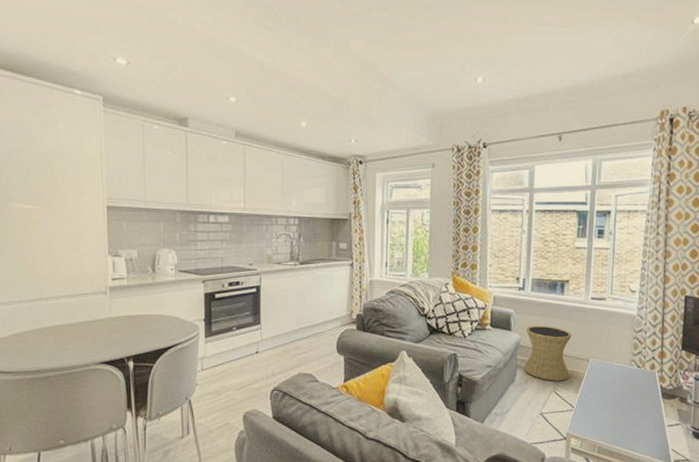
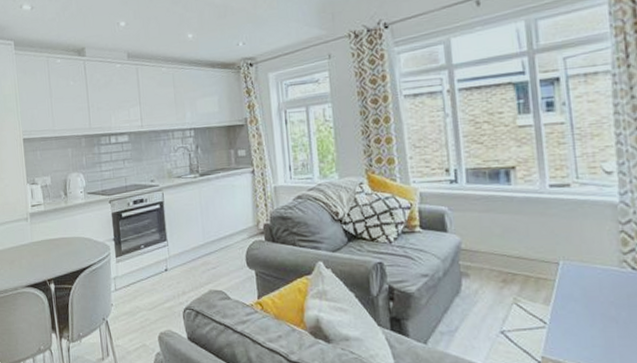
side table: present [524,325,572,381] -> none [466,223,536,291]

